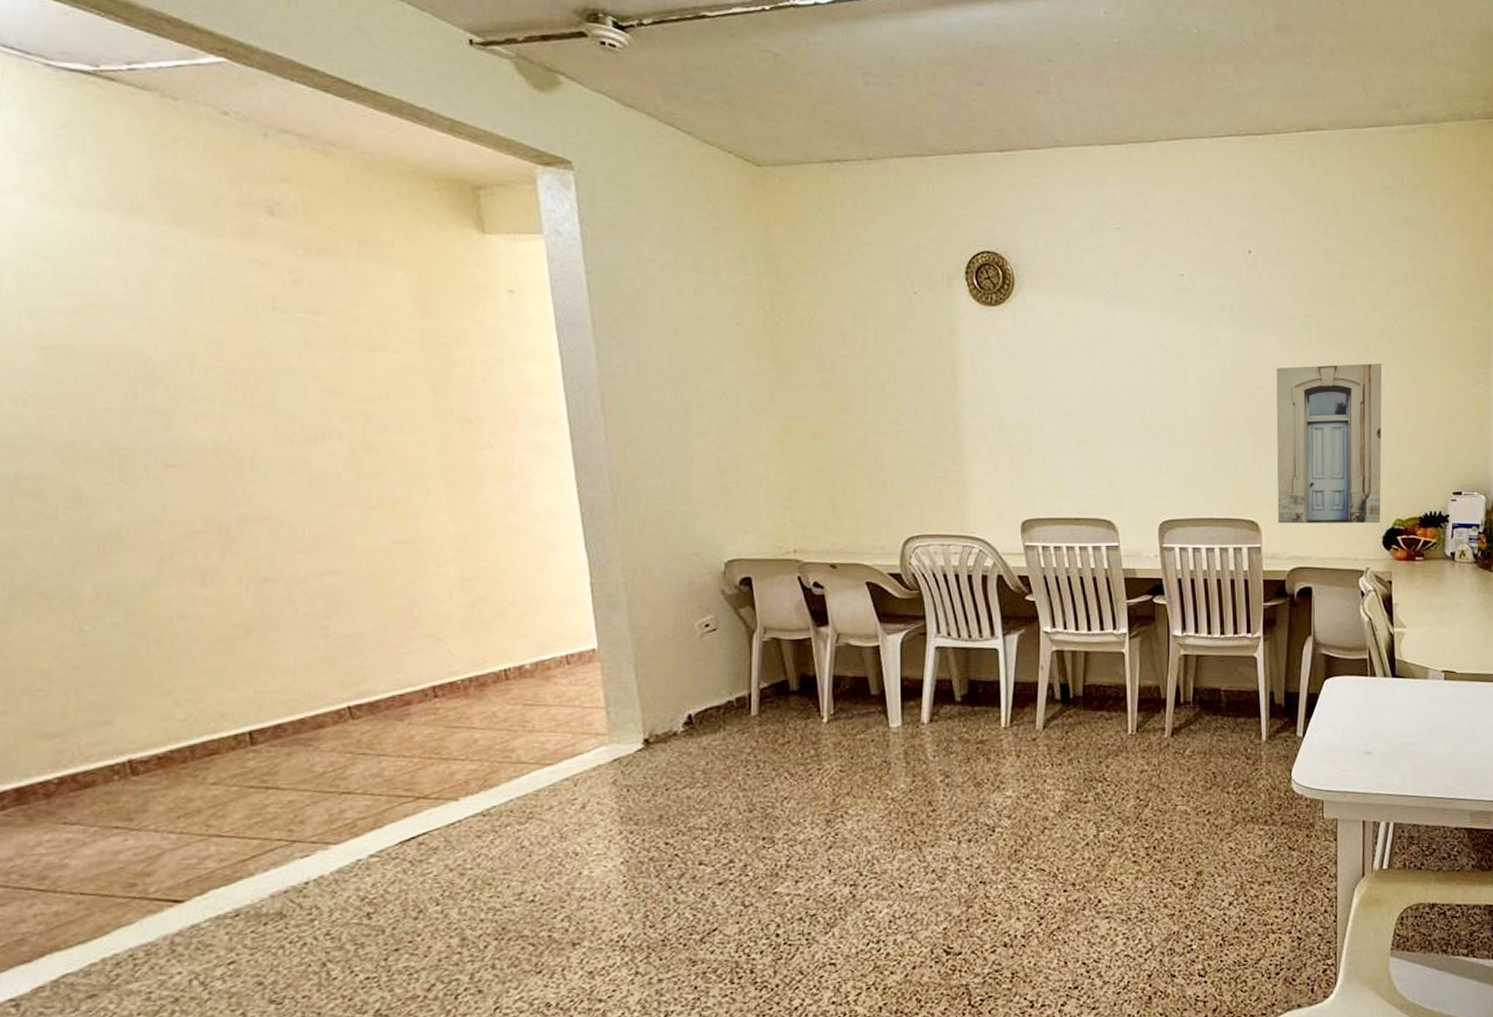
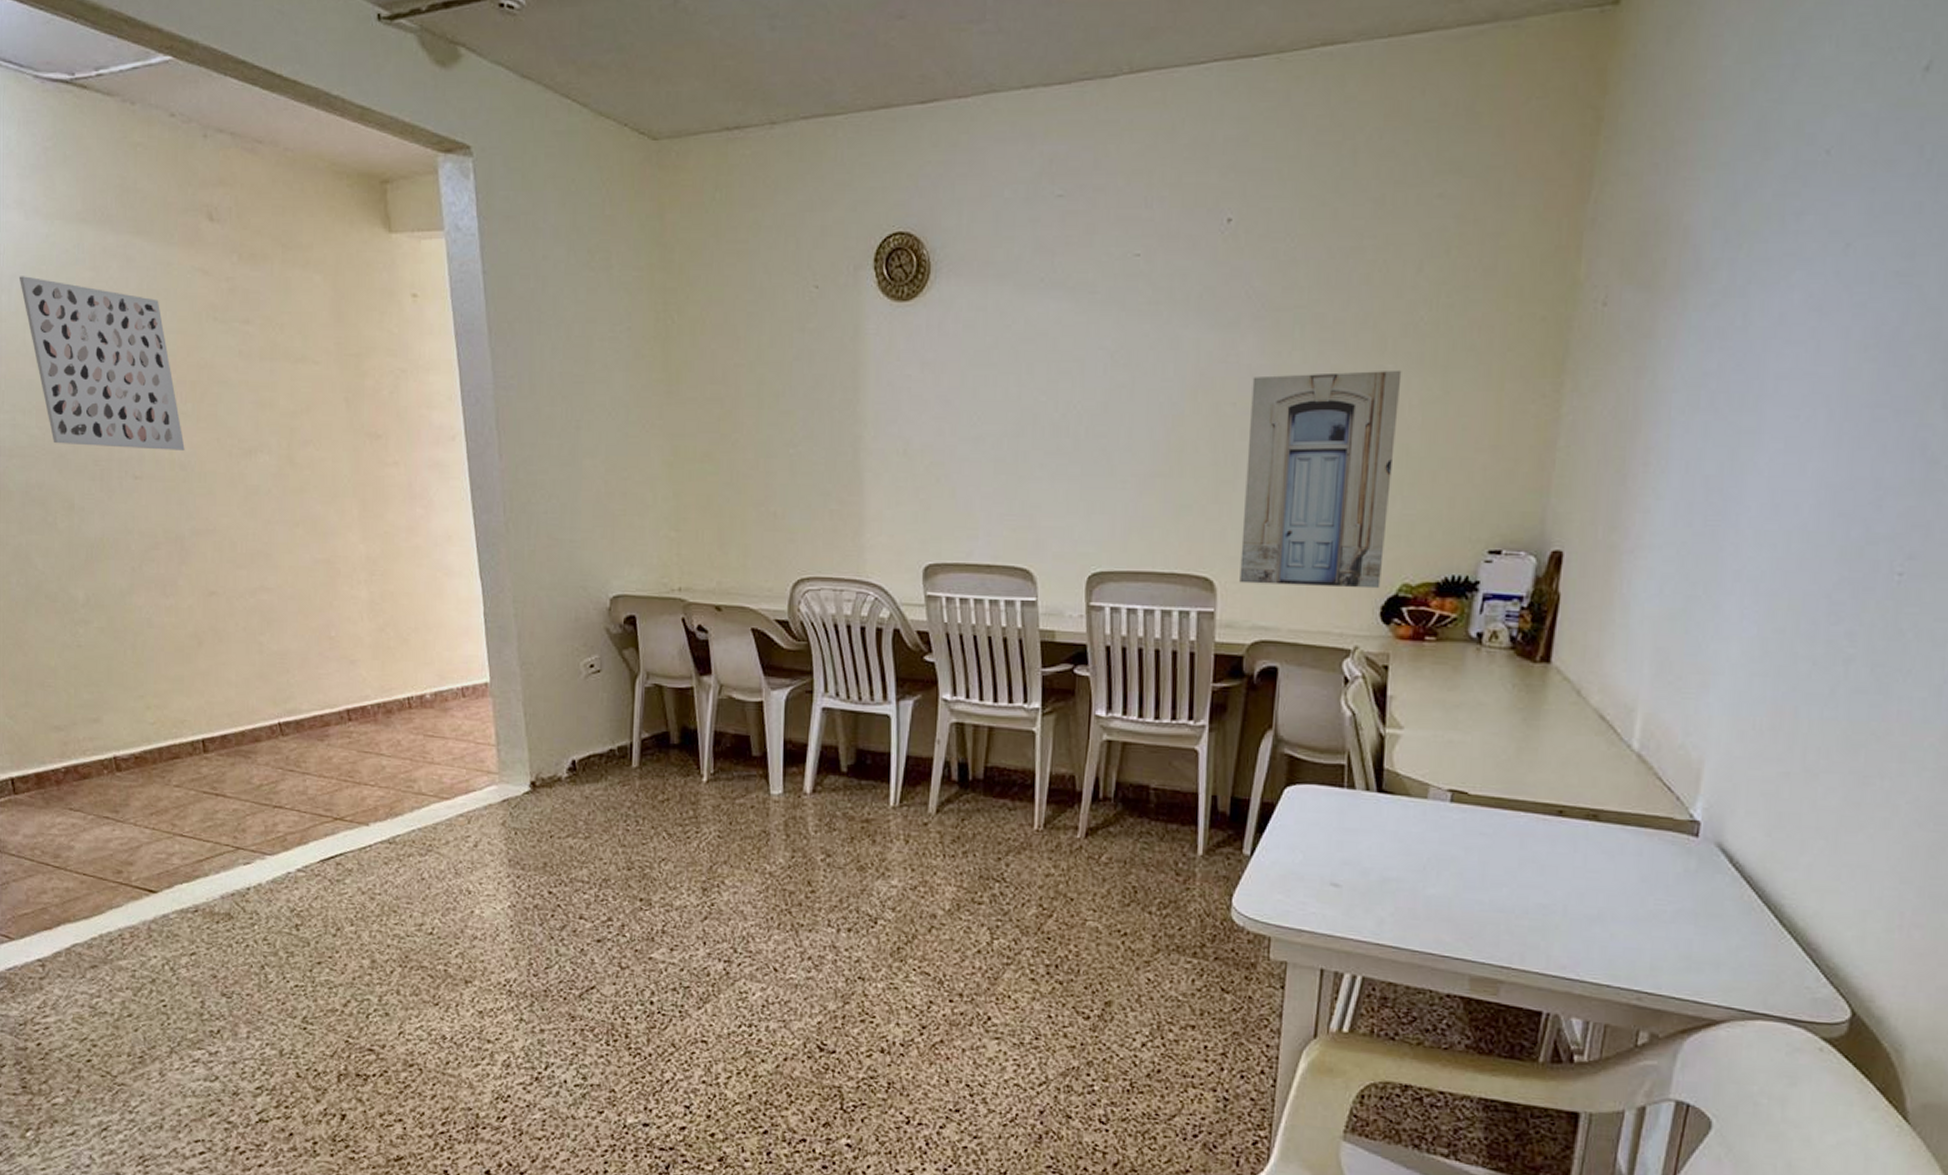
wall art: none [14,261,233,437] -> present [18,276,185,450]

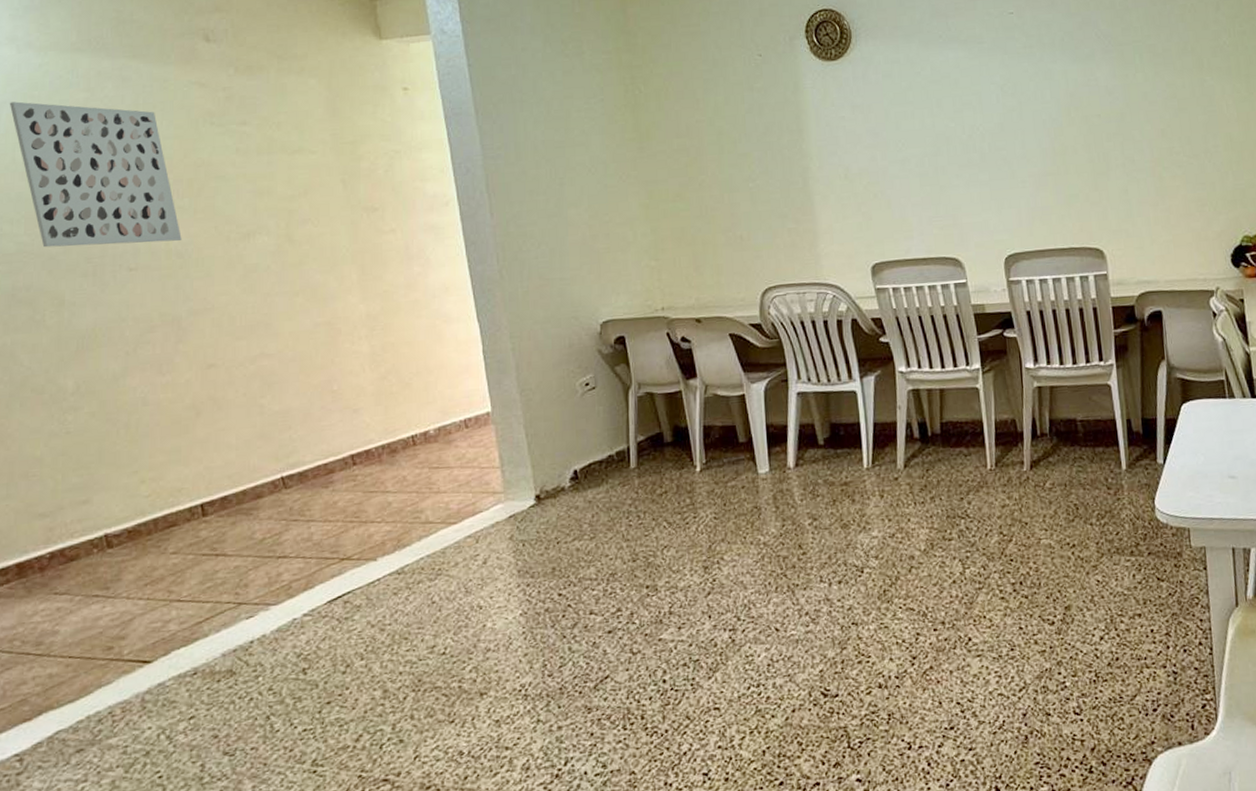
wall art: present [1239,369,1402,589] -> none [1110,80,1228,250]

